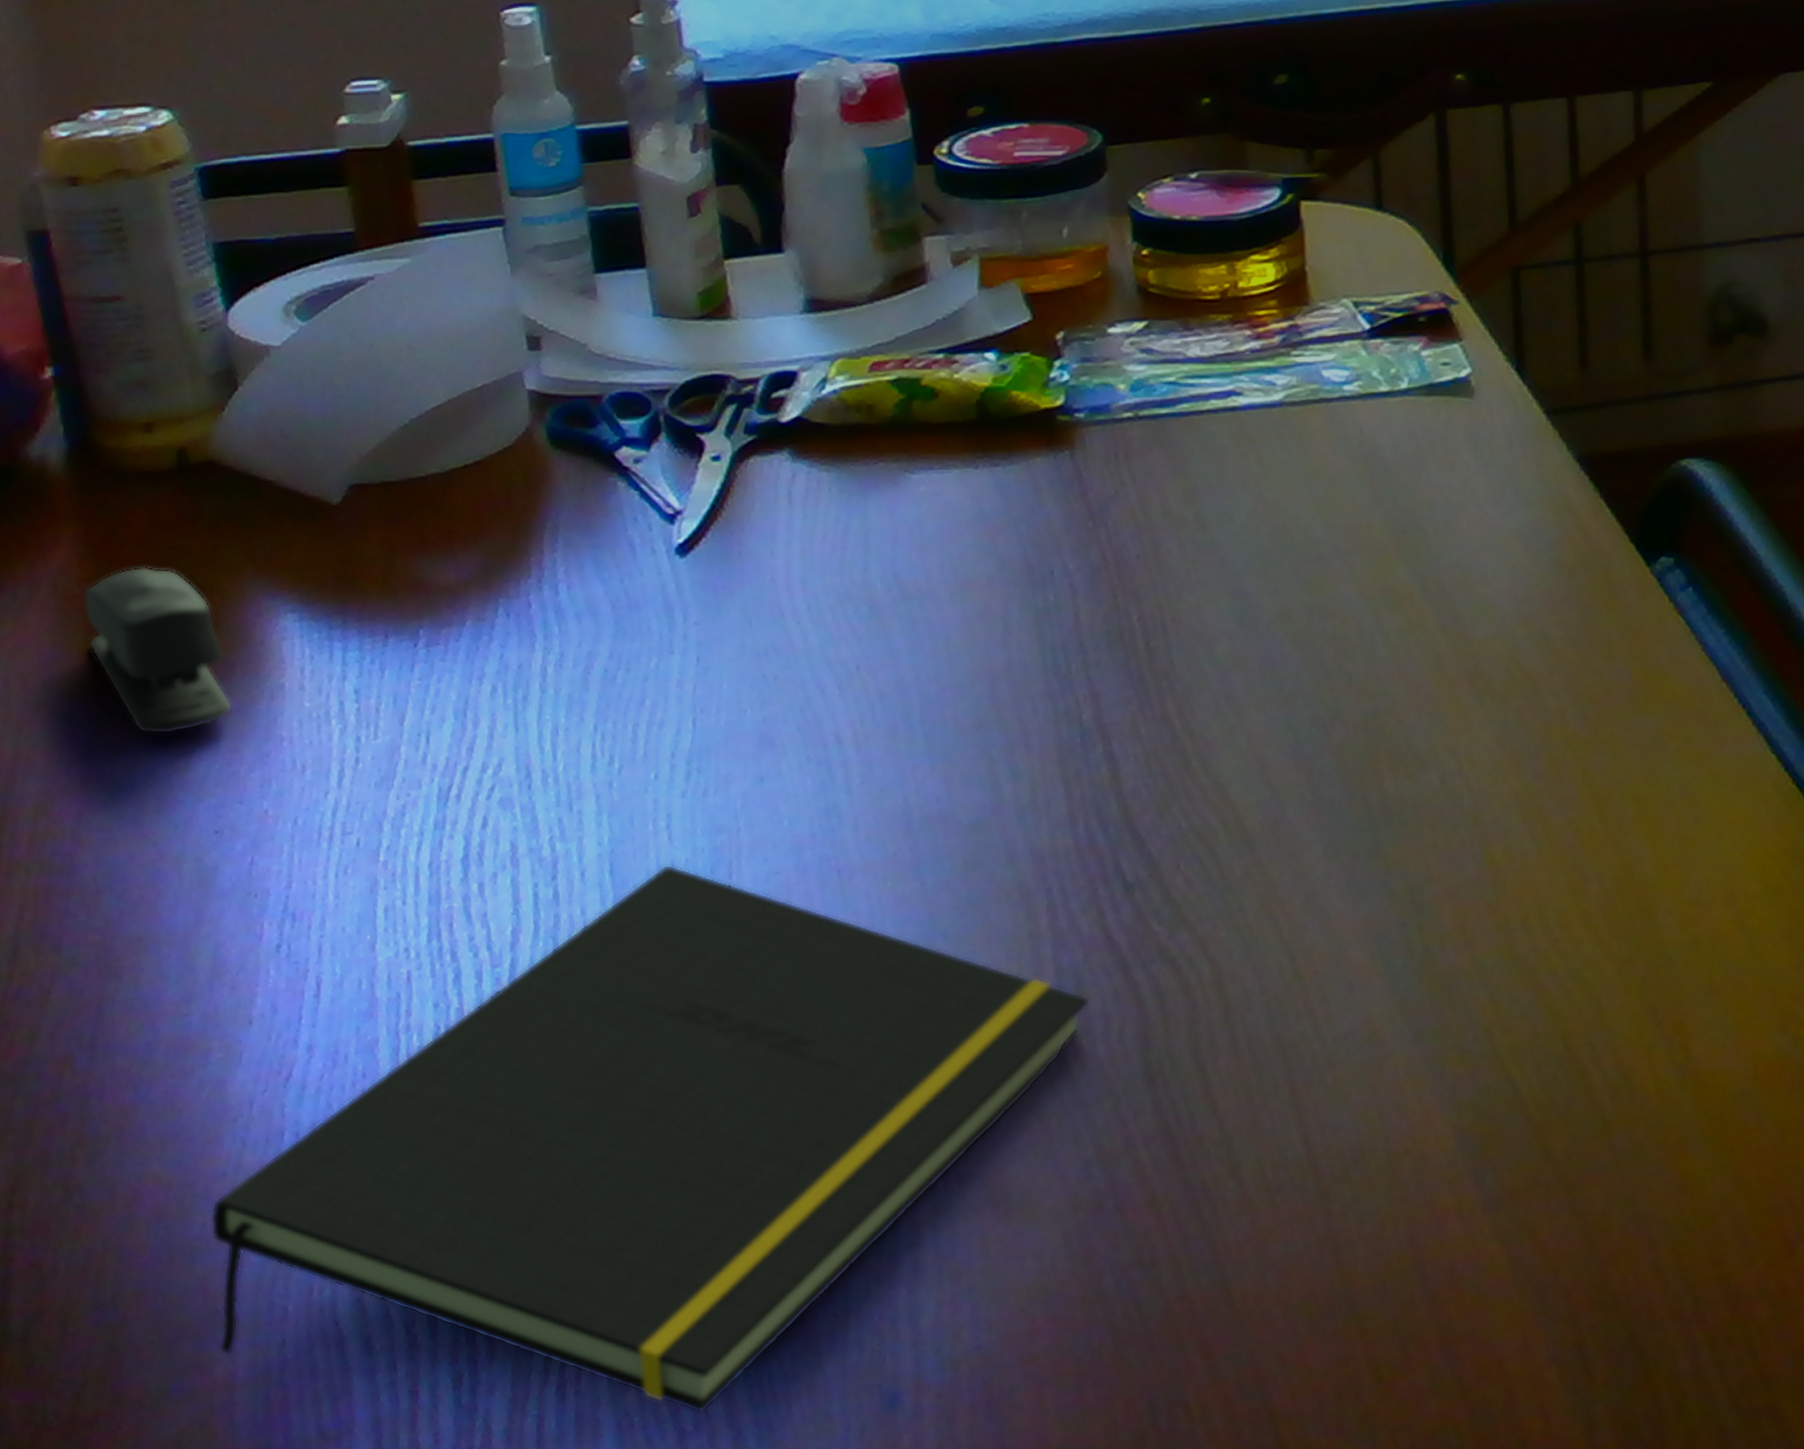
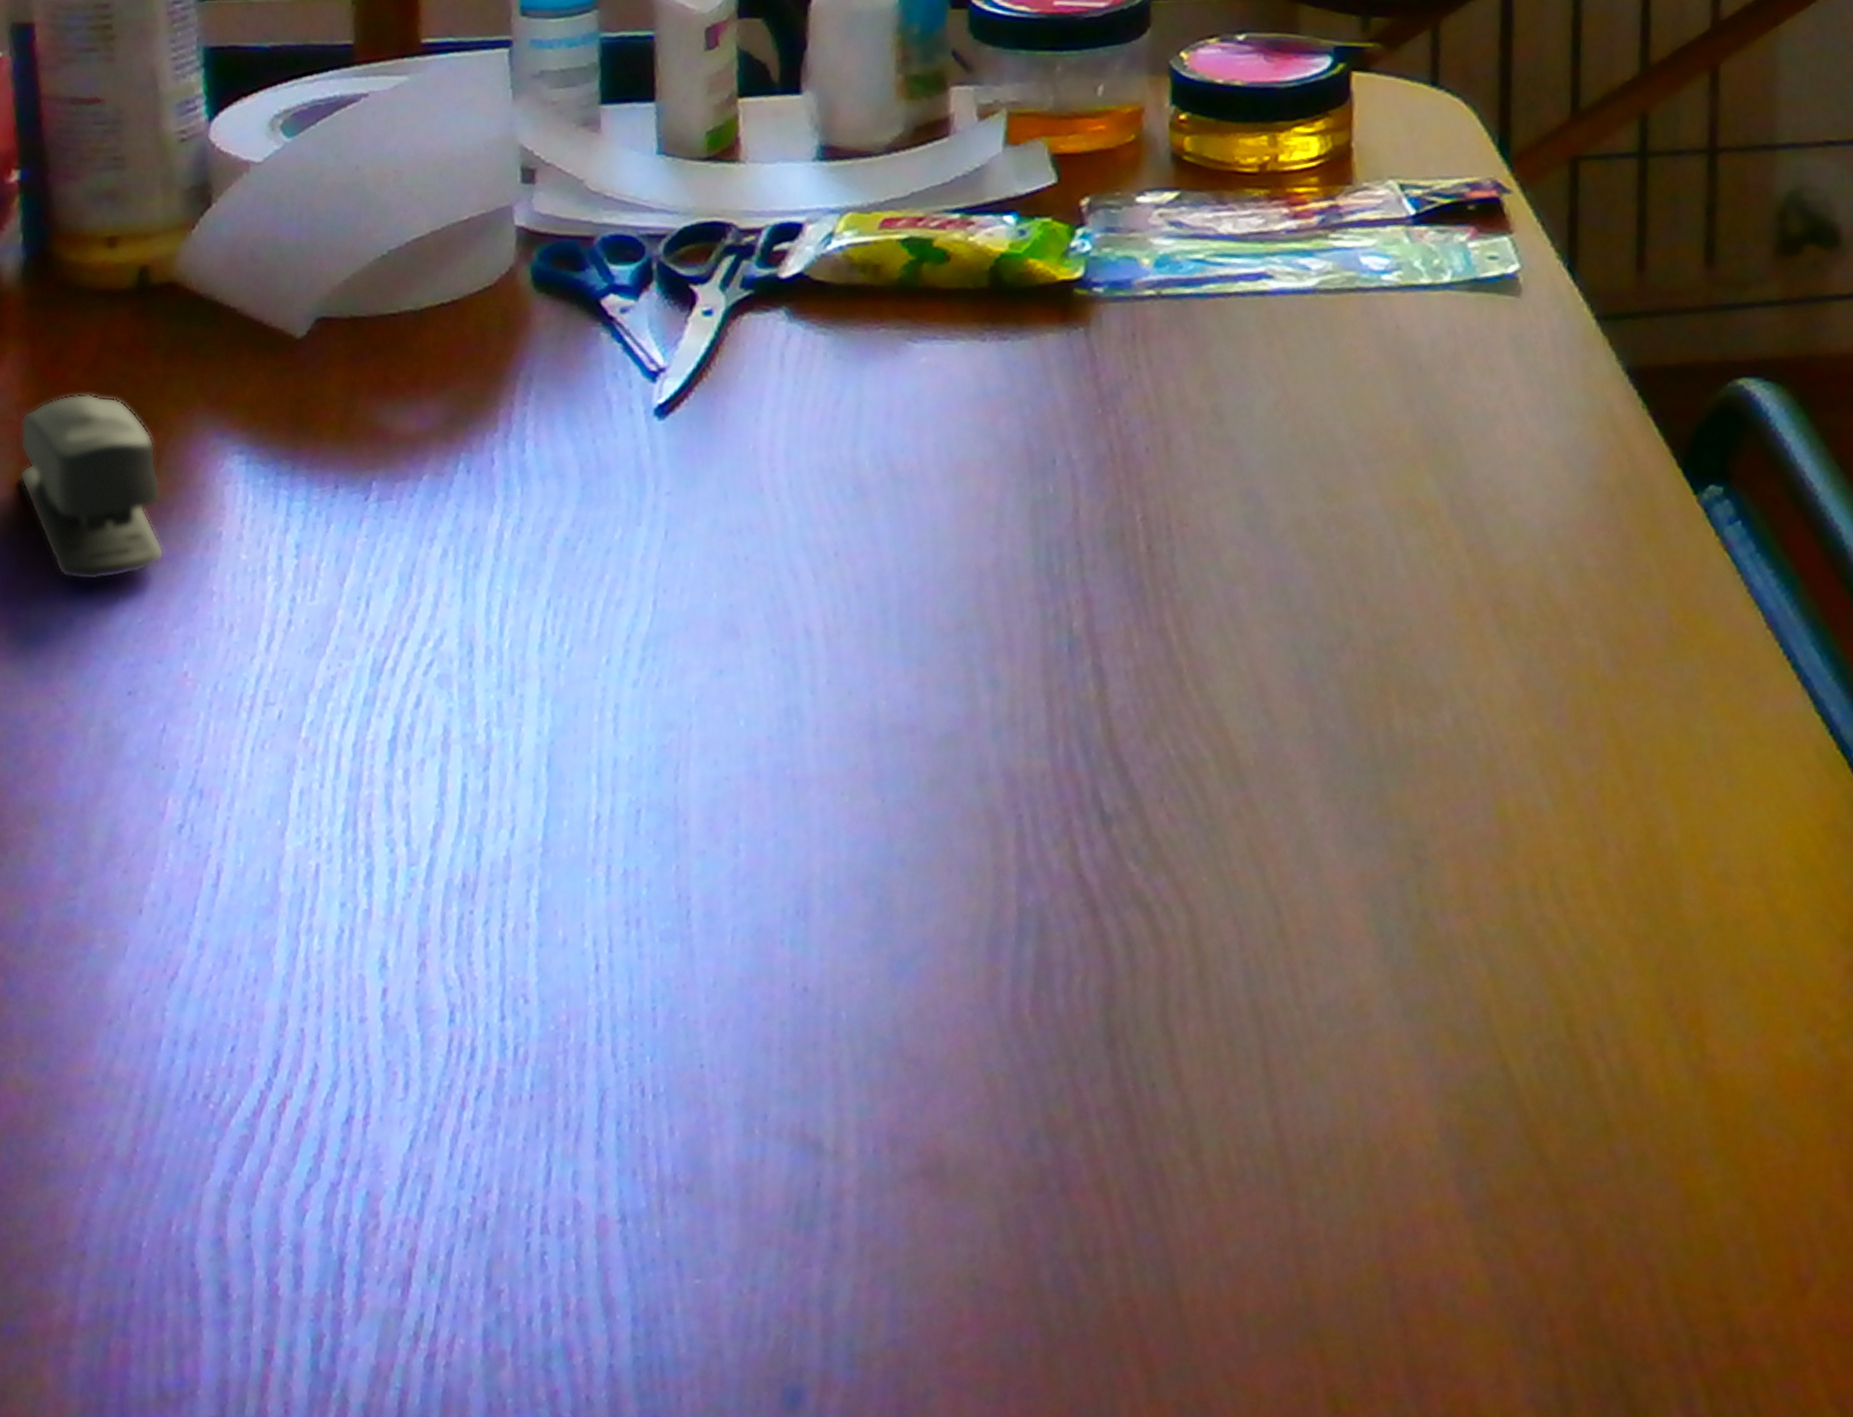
notepad: present [210,864,1090,1415] -> none [61,761,1052,1400]

